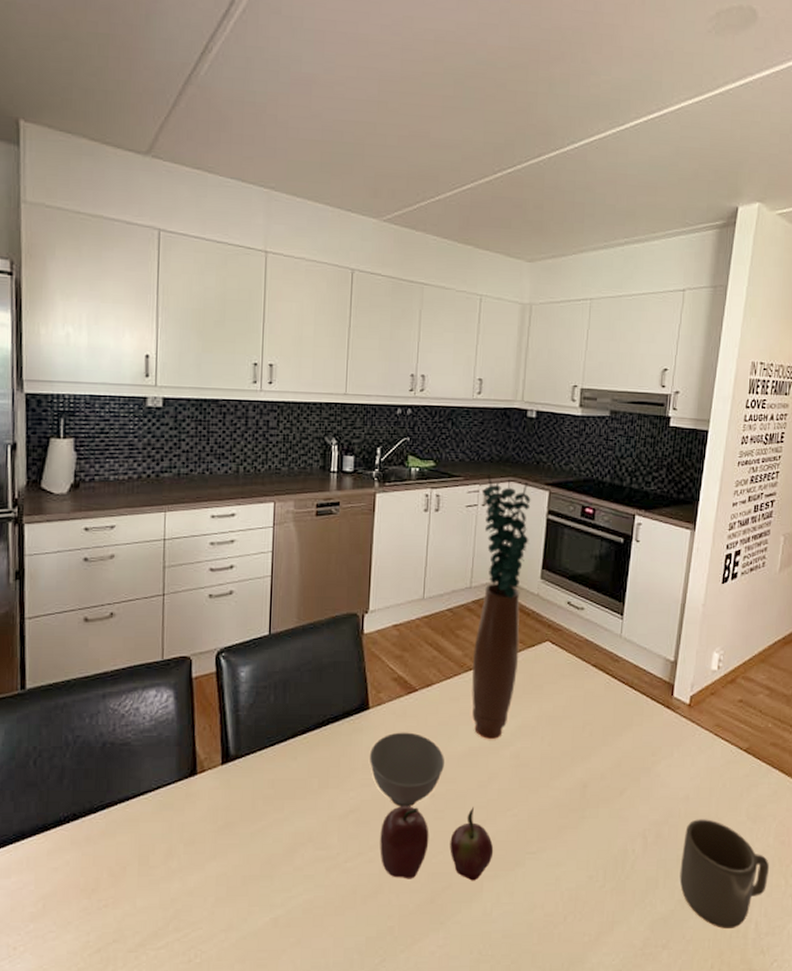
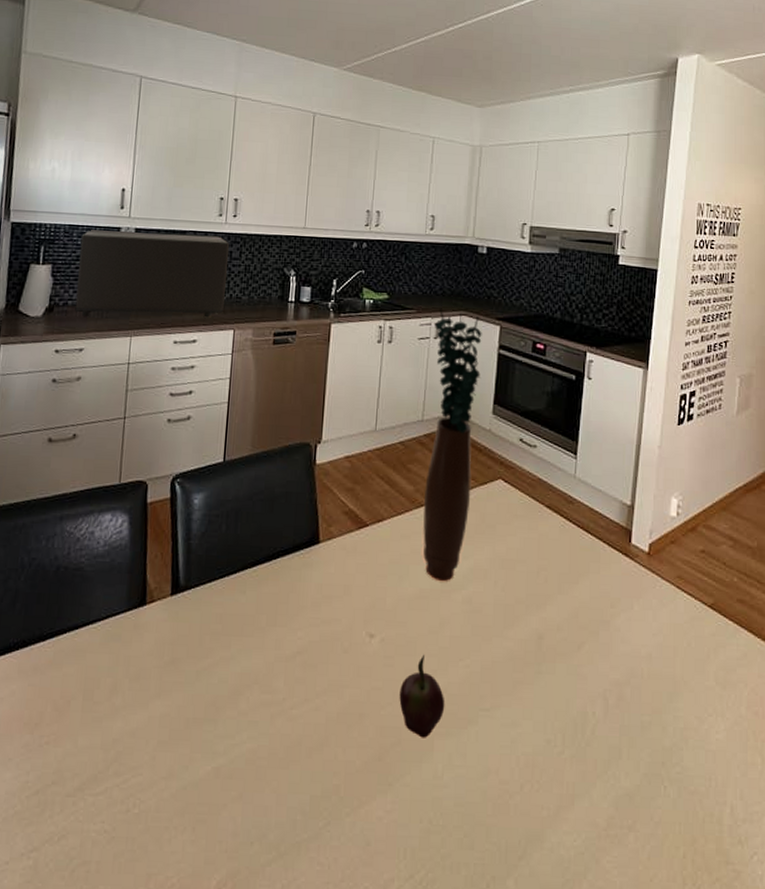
microwave: none [103,399,266,493] -> present [75,228,230,318]
bowl: present [369,732,444,807] -> none [318,569,395,651]
fruit: present [380,806,429,879] -> none [327,649,378,732]
mug: present [679,819,770,930] -> none [644,681,744,813]

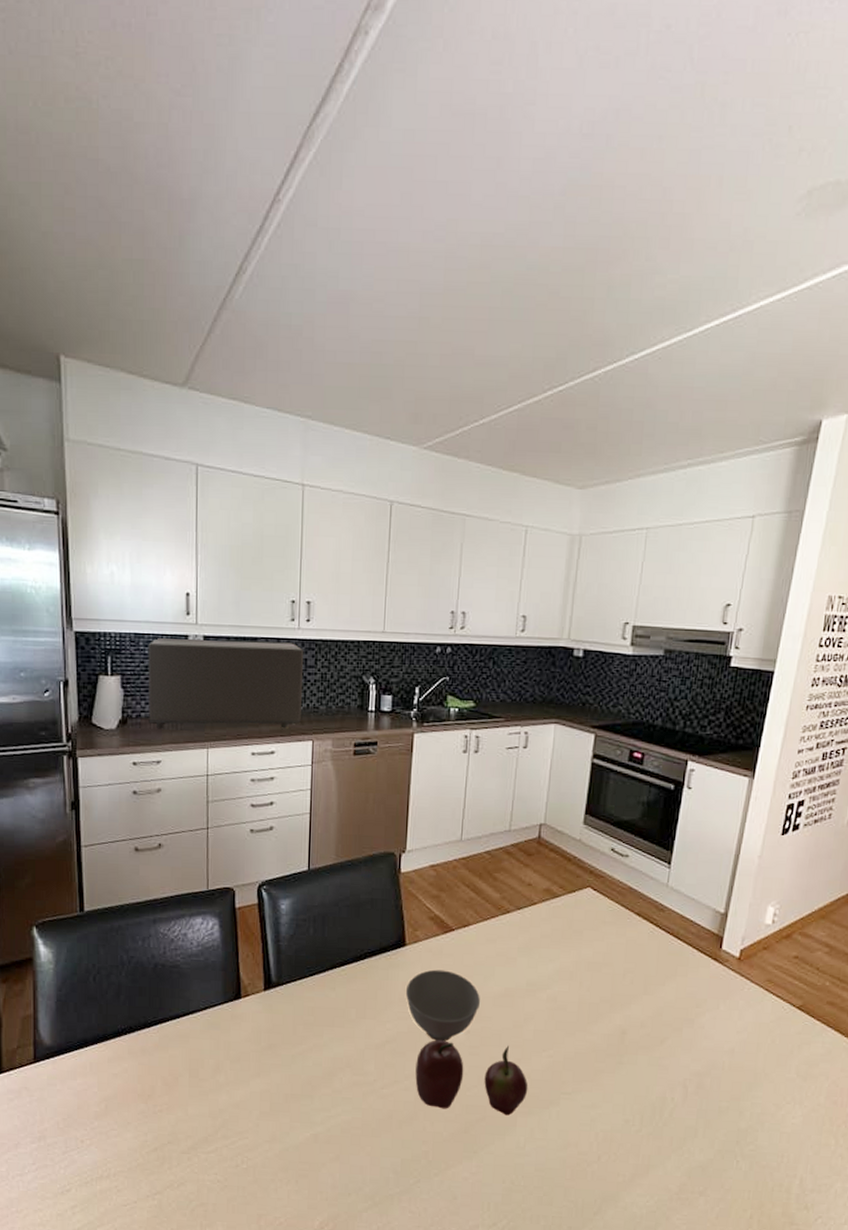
bowl: none [318,569,395,651] -> present [405,969,480,1042]
fruit: none [327,649,378,732] -> present [415,1040,464,1109]
vase: present [423,308,482,581] -> none [509,716,575,981]

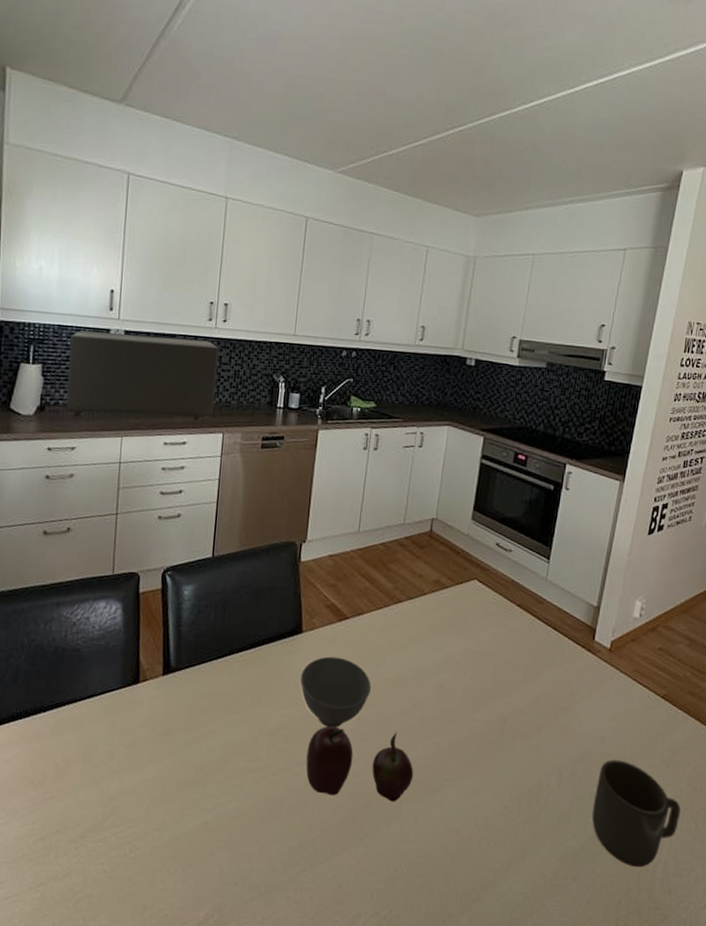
mug: none [720,1073,819,1183] -> present [591,759,681,868]

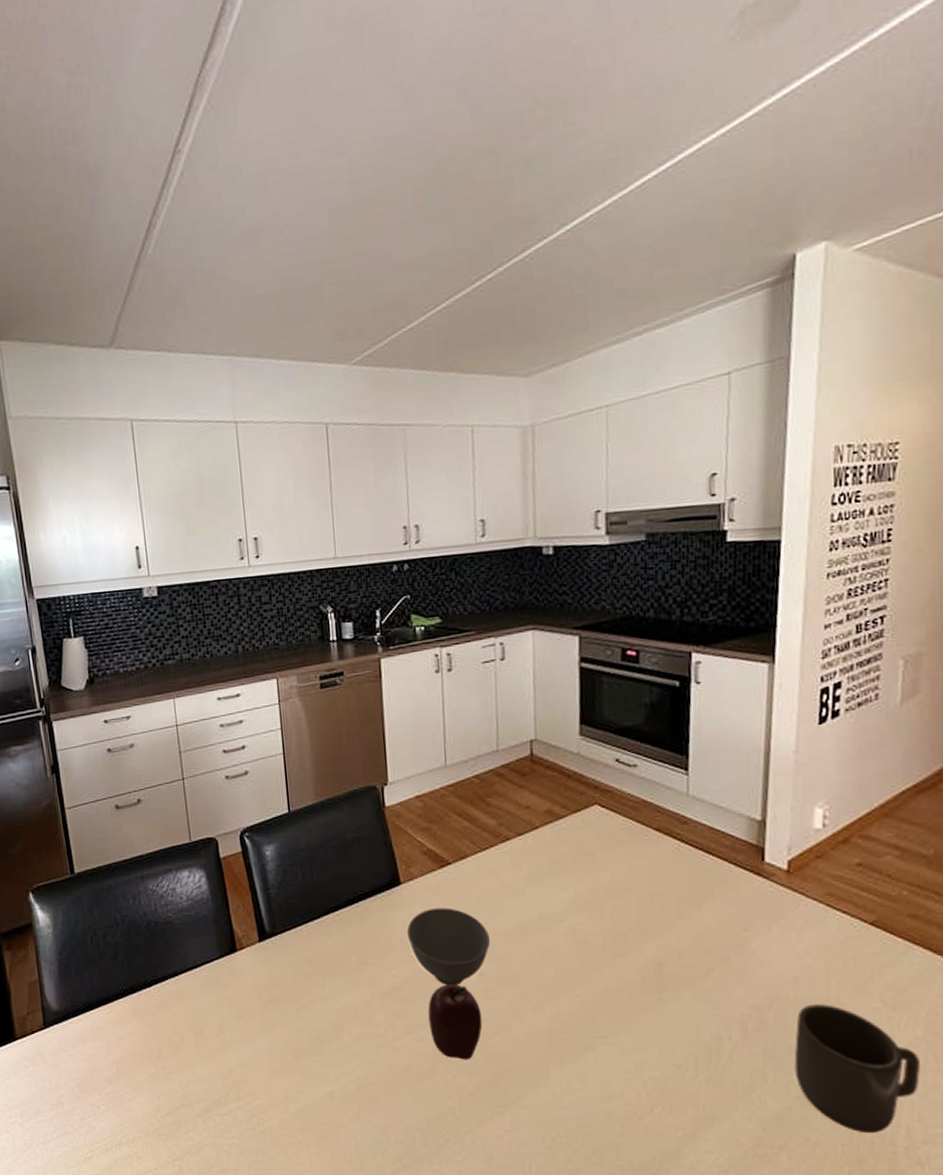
microwave: present [66,329,220,421] -> none [105,581,263,685]
fruit: present [372,732,414,802] -> none [506,986,558,1065]

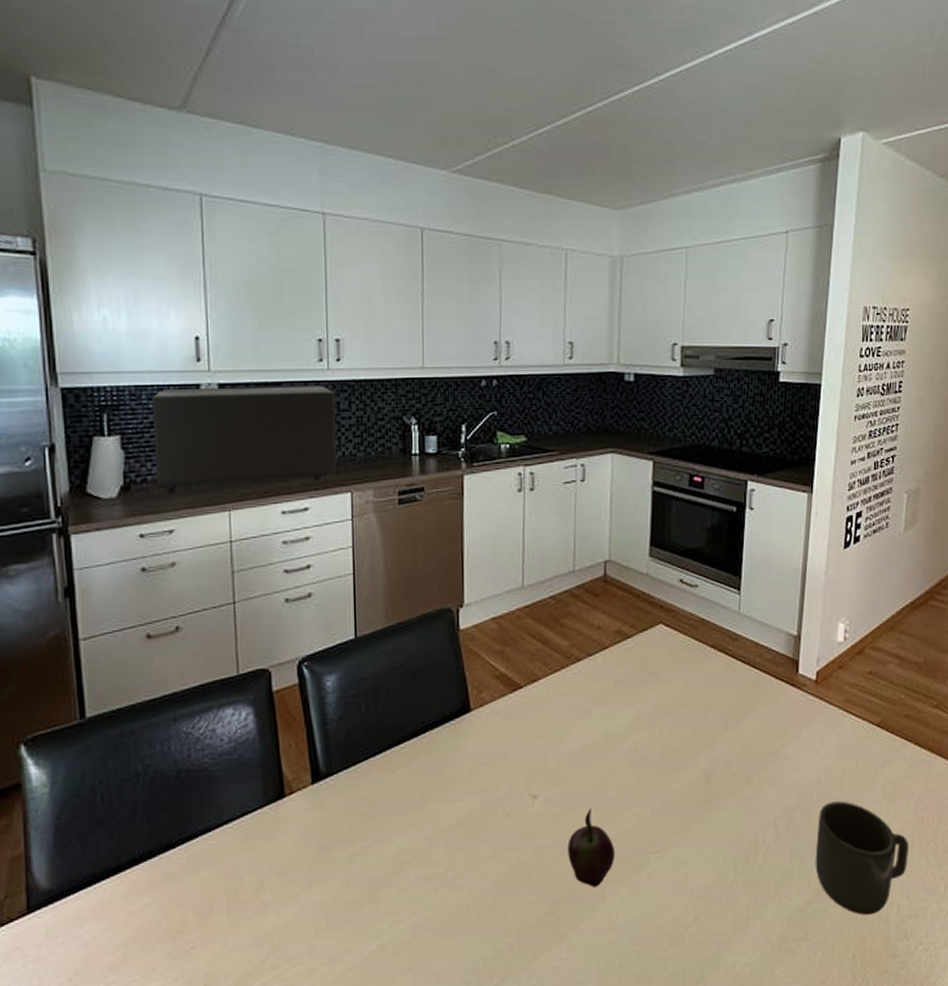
microwave: none [105,581,263,685] -> present [152,385,337,494]
bowl: present [406,907,490,986] -> none [474,733,556,815]
fruit: present [428,984,483,1060] -> none [491,812,545,892]
fruit: none [506,986,558,1065] -> present [567,808,616,888]

